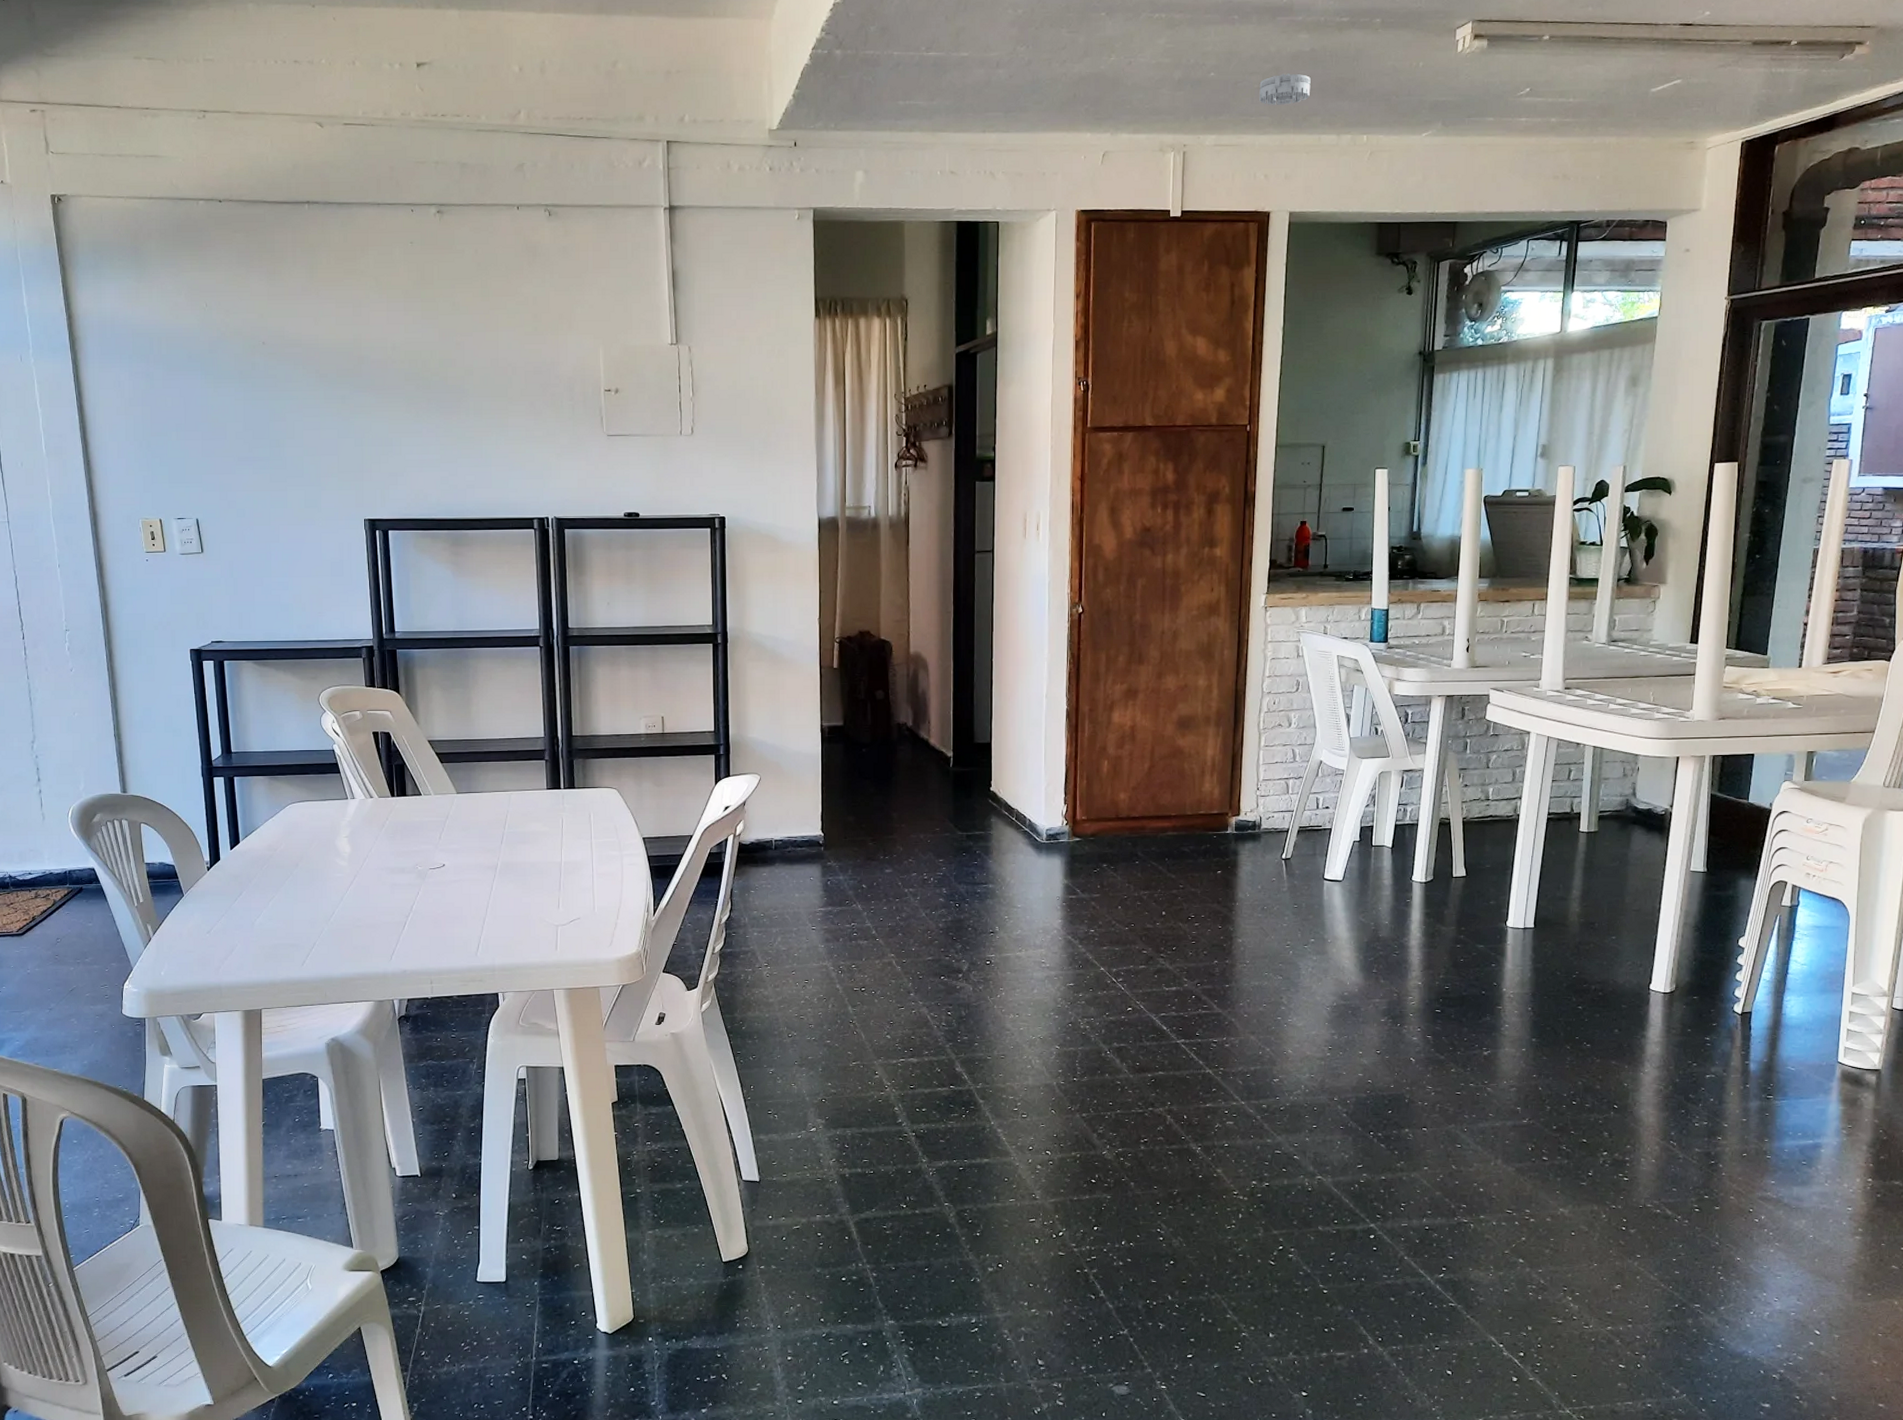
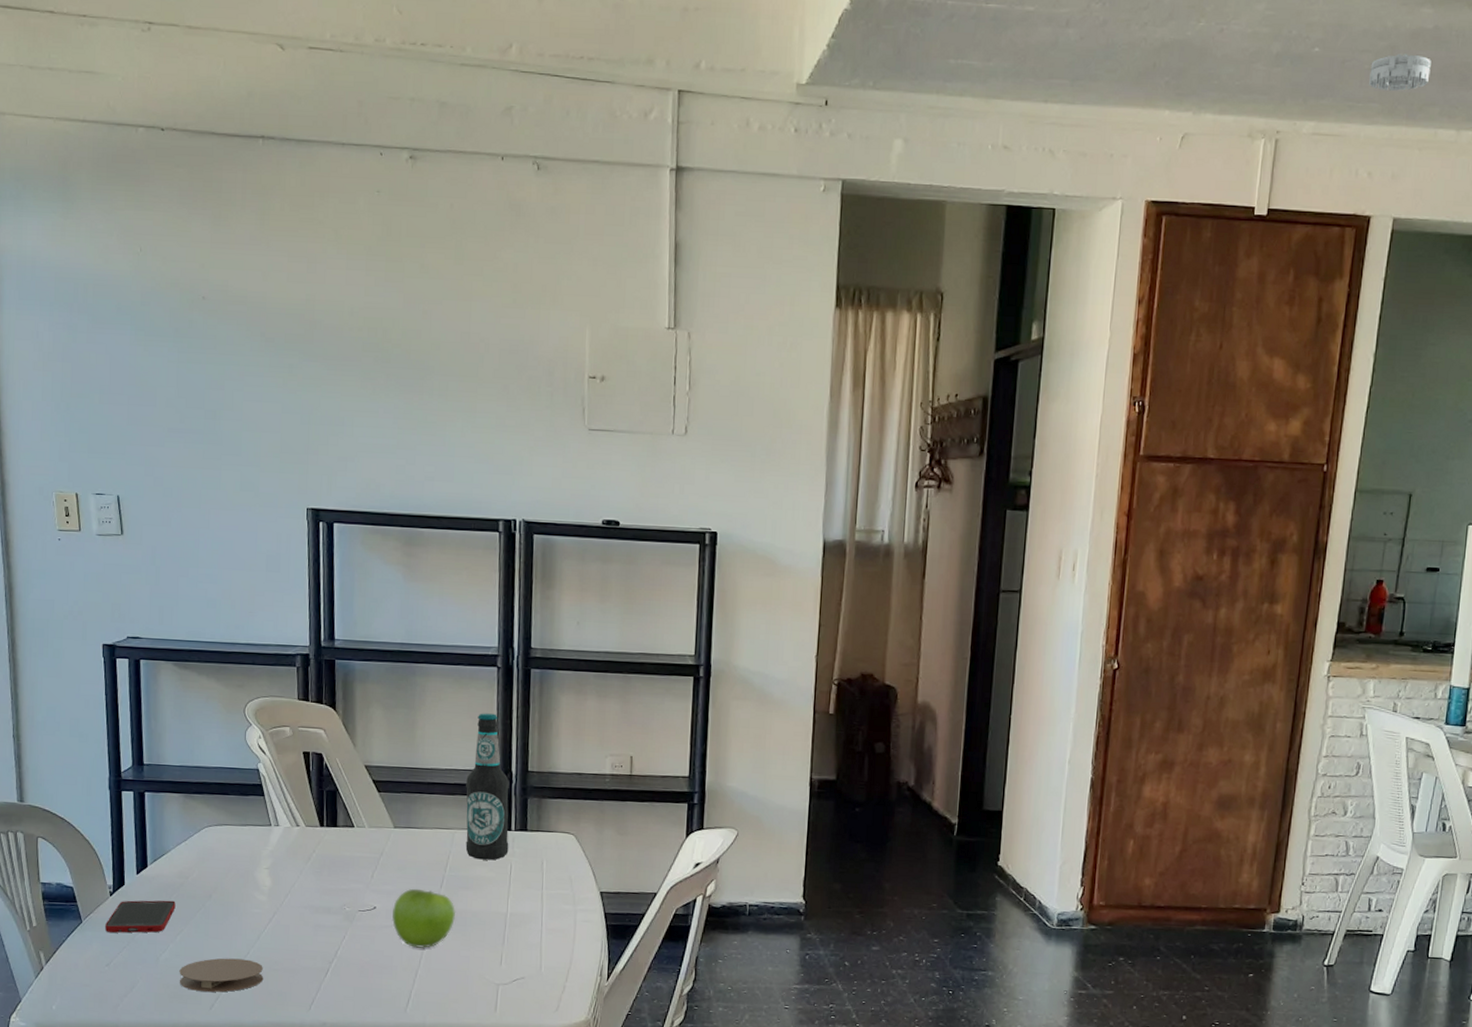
cell phone: none [204,871,267,903] -> present [104,900,176,933]
coaster: none [273,919,349,951] -> present [179,958,264,992]
fruit: none [460,846,516,898] -> present [392,888,456,948]
bottle: none [518,687,559,816] -> present [465,713,510,861]

